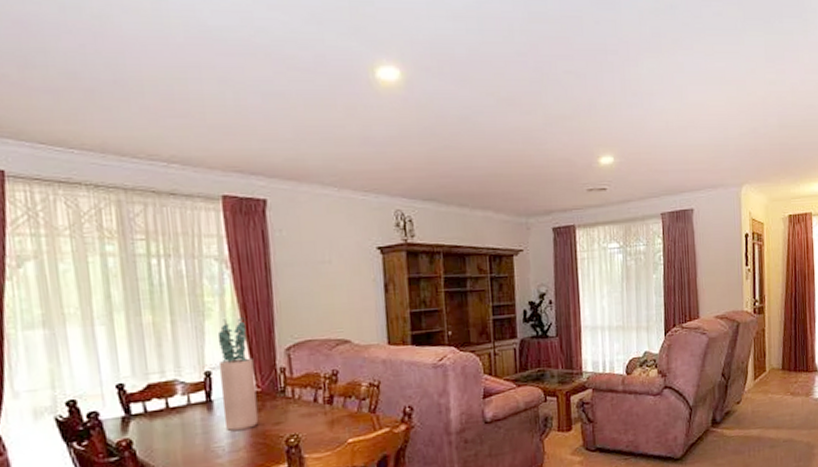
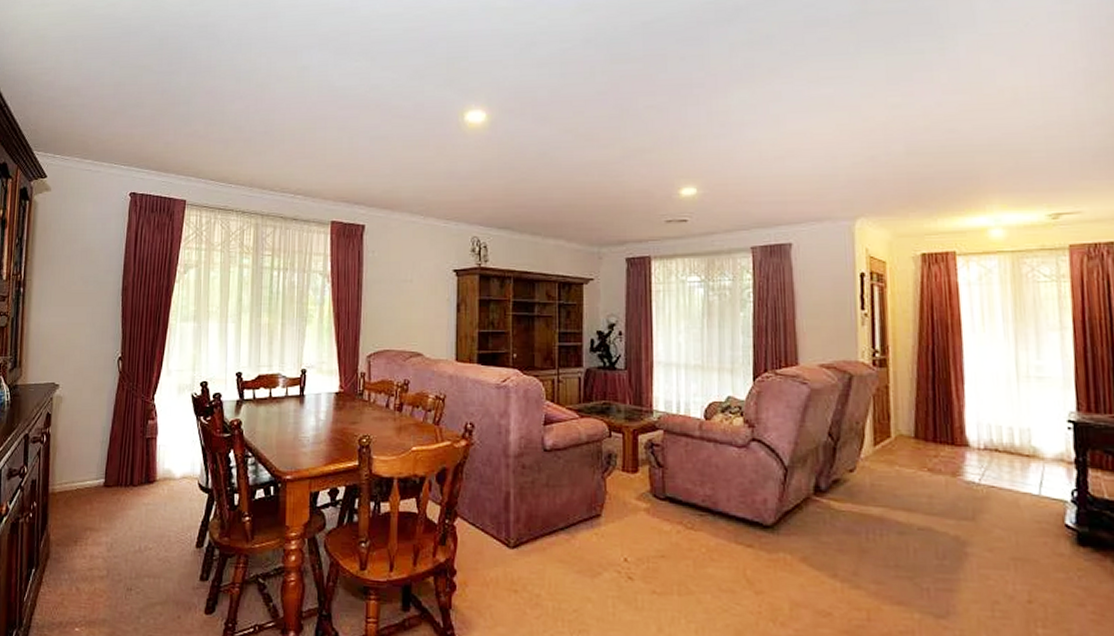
vase: present [218,314,259,431] -> none [311,322,340,425]

